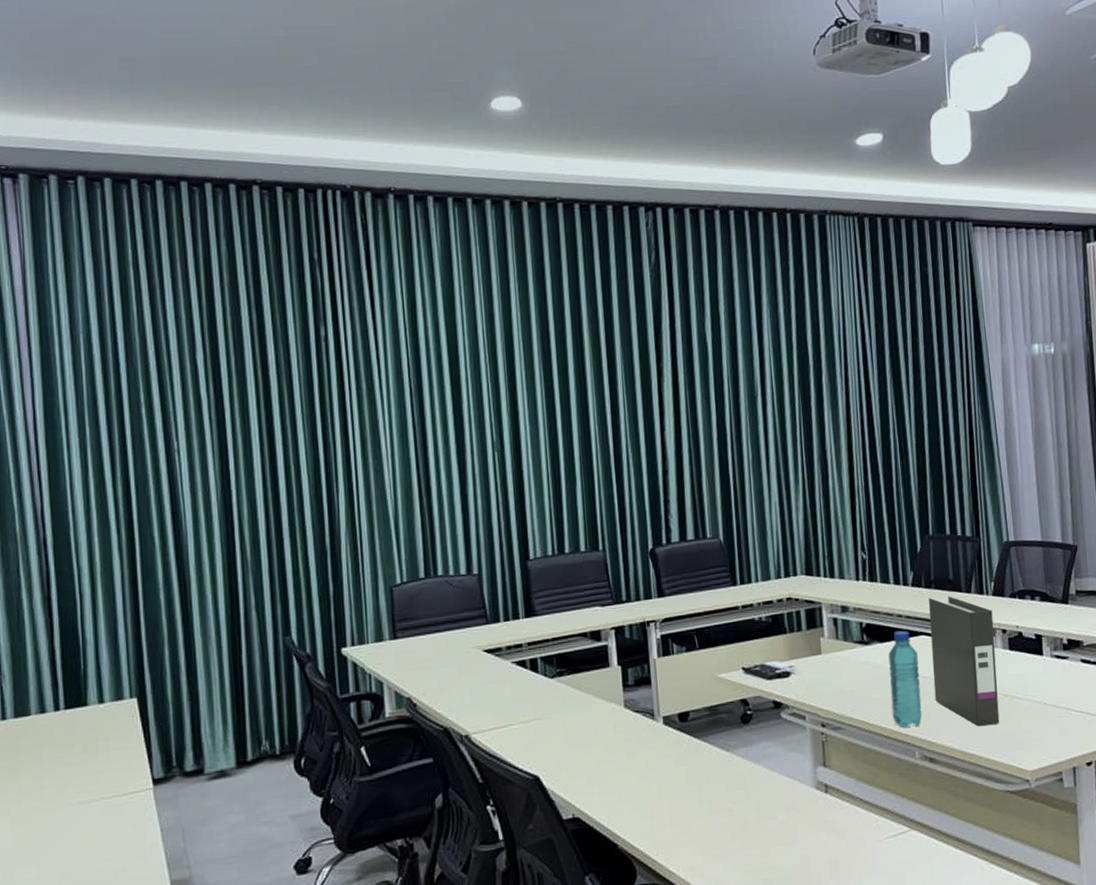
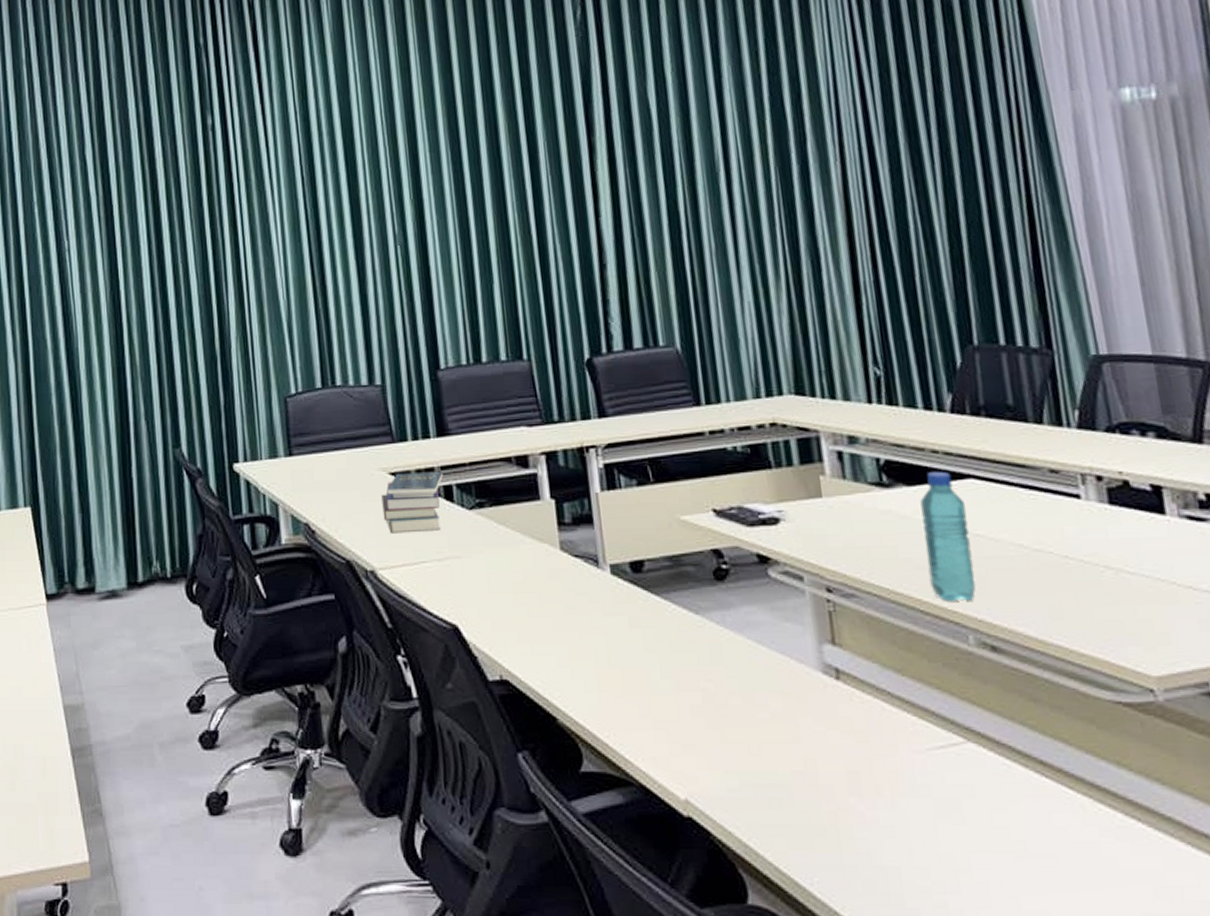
books: none [476,648,530,703] -> present [381,472,443,534]
binder: present [929,596,1000,726] -> none [977,427,1100,607]

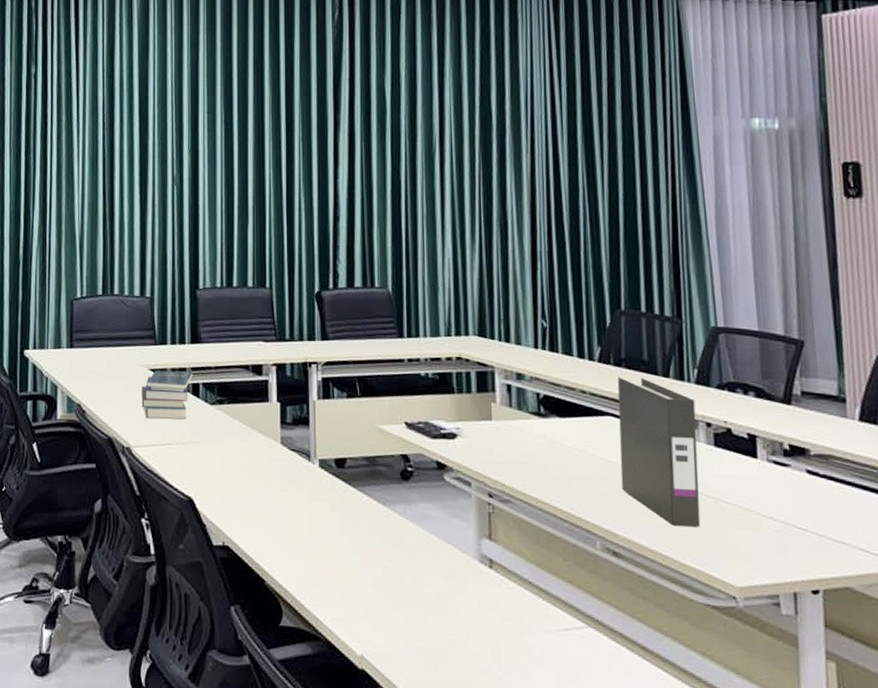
water bottle: present [920,471,977,601] -> none [568,407,606,514]
binder: none [977,427,1100,607] -> present [617,377,701,527]

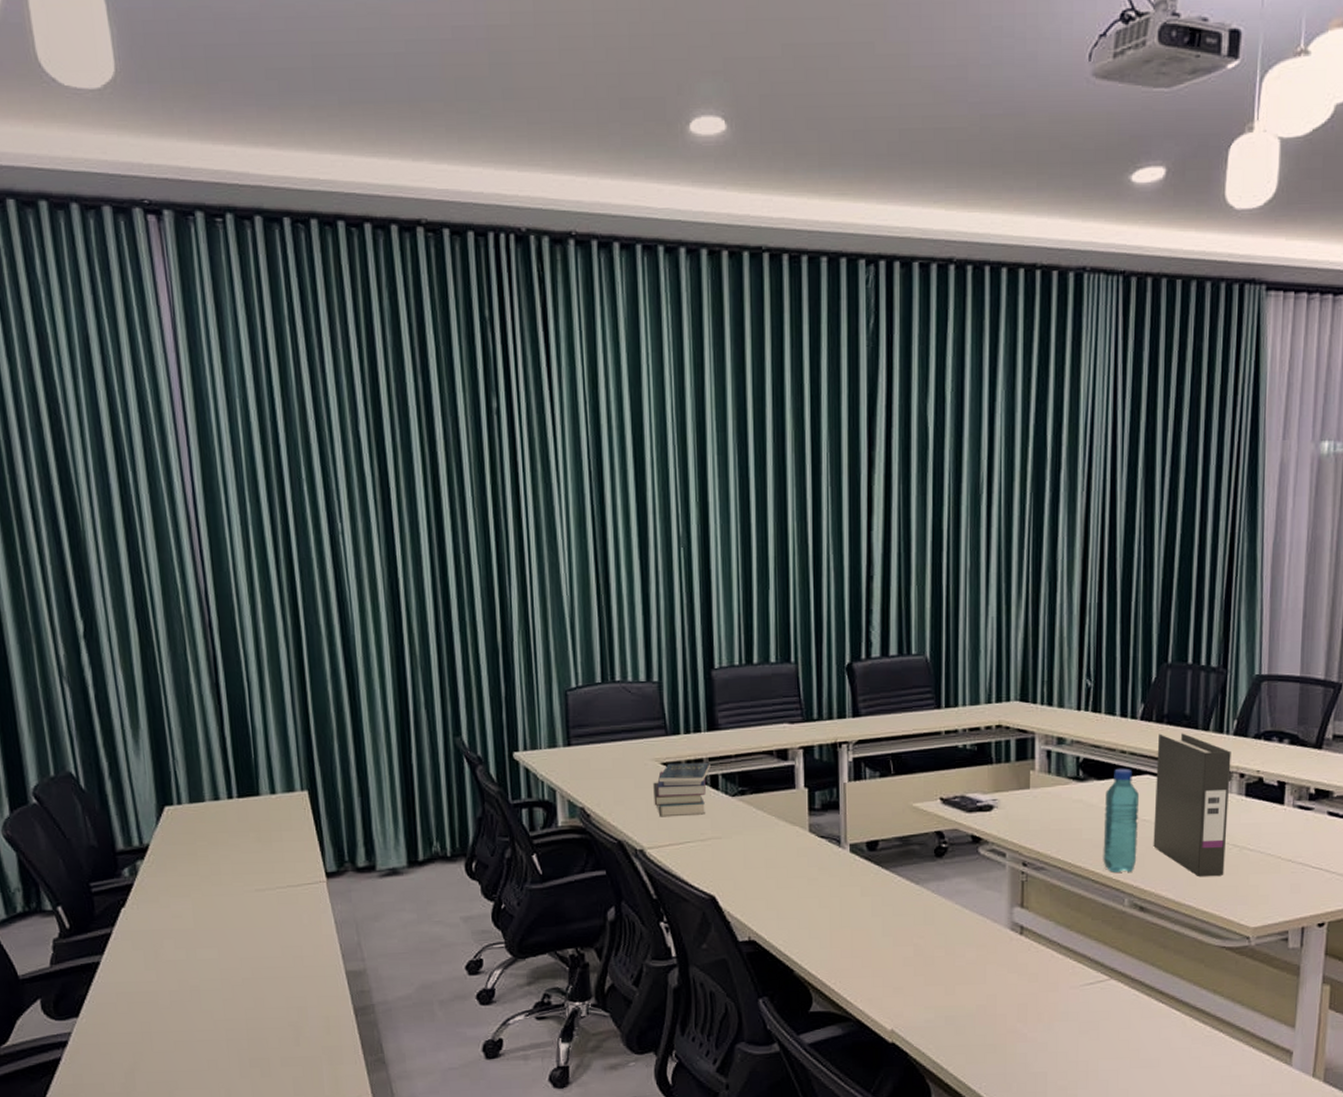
water bottle: none [568,407,606,514] -> present [1103,768,1140,872]

